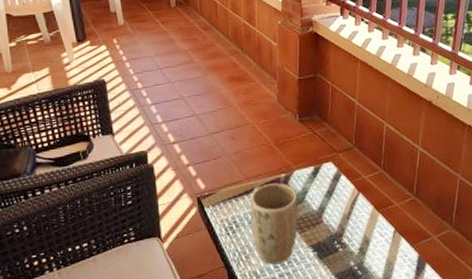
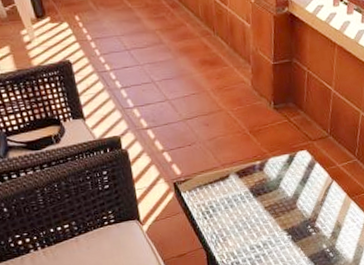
plant pot: present [250,183,299,265] -> none [226,170,274,247]

